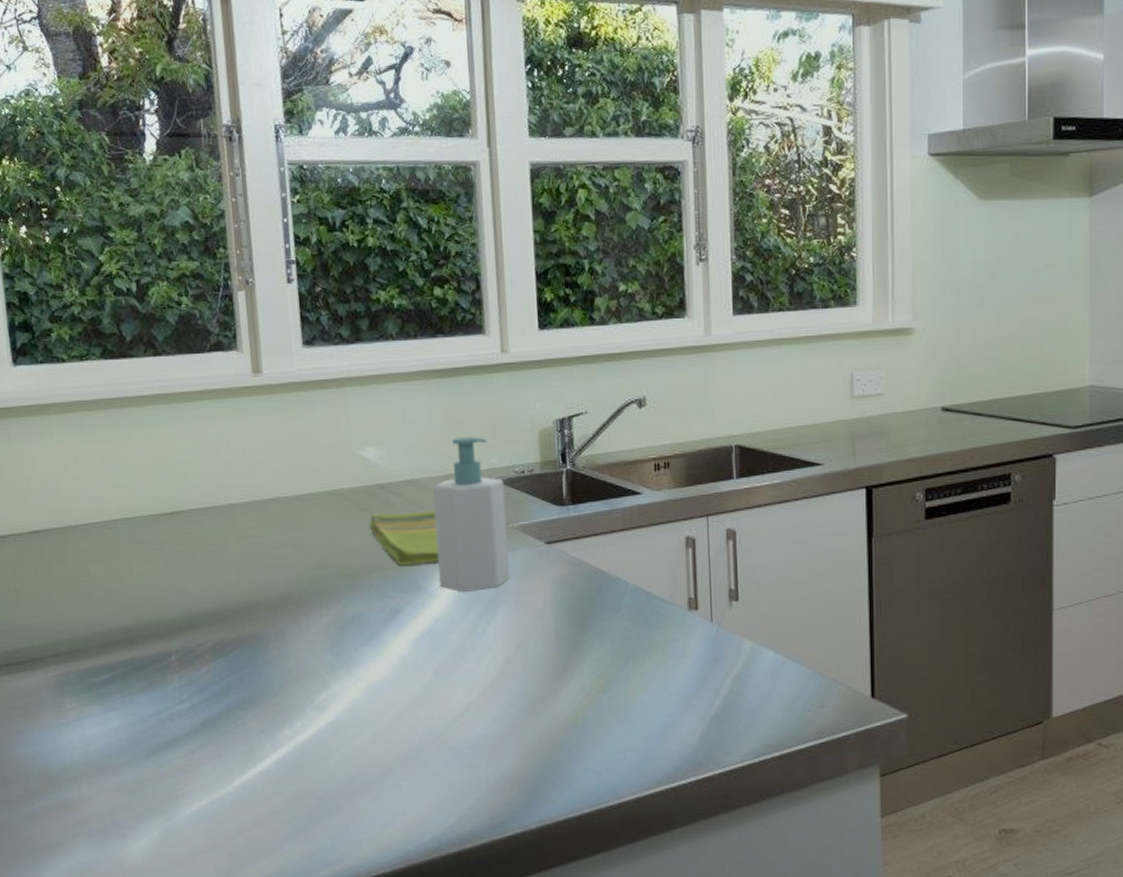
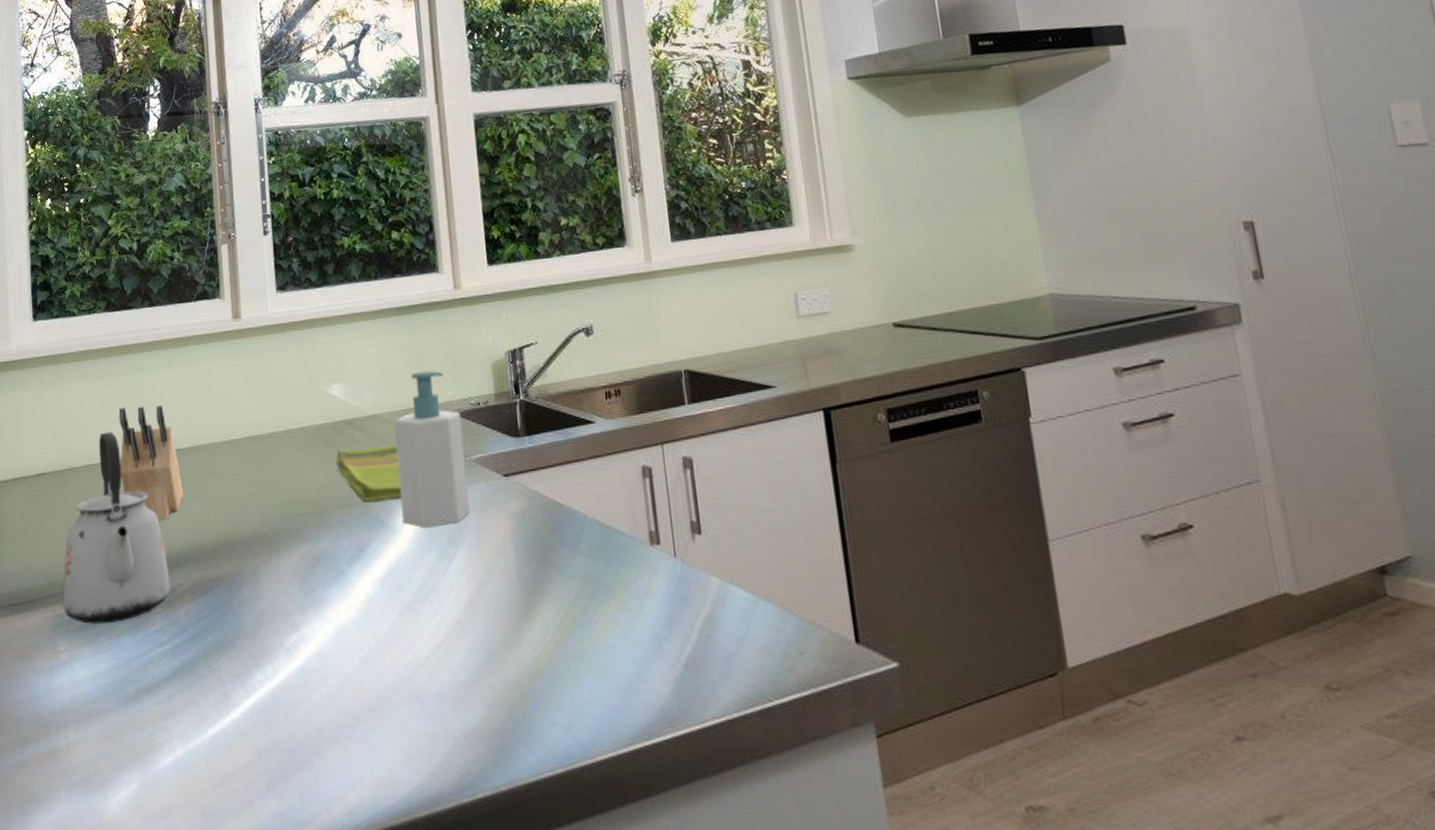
kettle: none [66,489,189,683] -> present [62,431,171,624]
knife block: none [122,462,201,582] -> present [118,405,183,521]

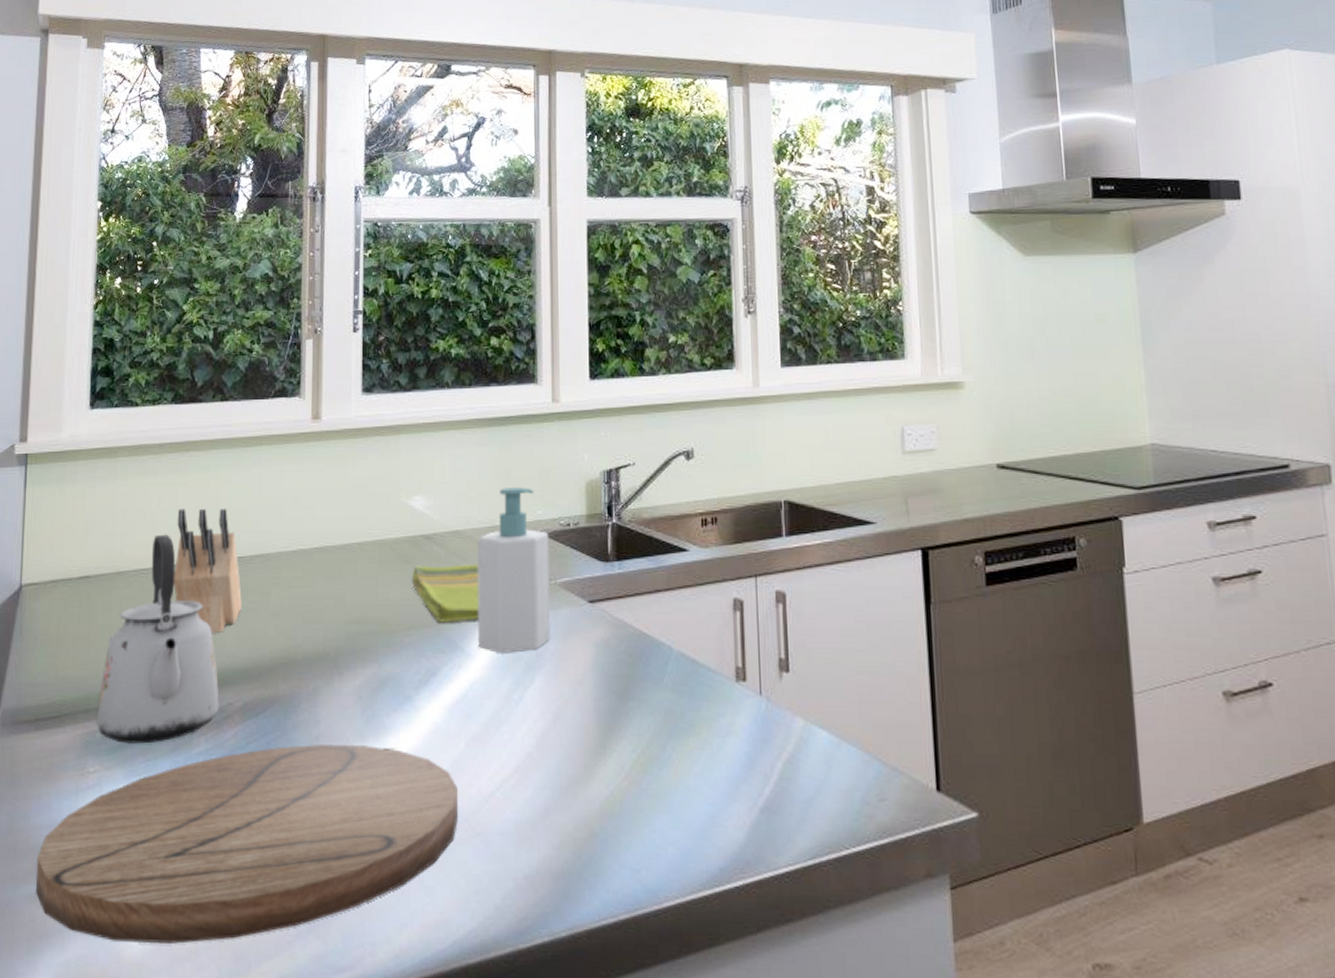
cutting board: none [20,618,397,805] -> present [36,745,458,945]

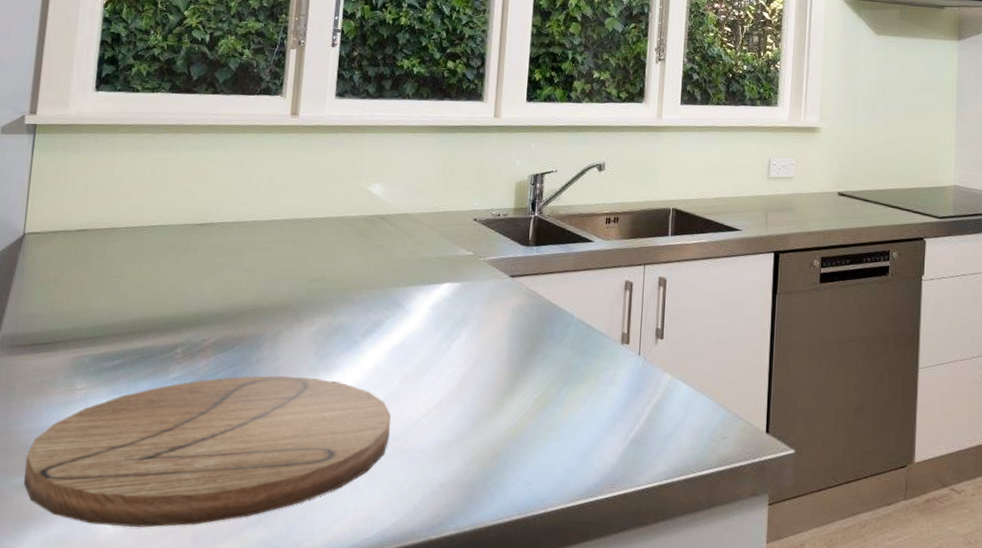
kettle: present [96,534,219,744] -> none [85,199,195,369]
knife block: present [174,508,242,634] -> none [161,179,220,283]
dish towel: present [411,564,480,622] -> none [365,239,423,286]
soap bottle: present [478,487,551,653] -> none [417,182,483,313]

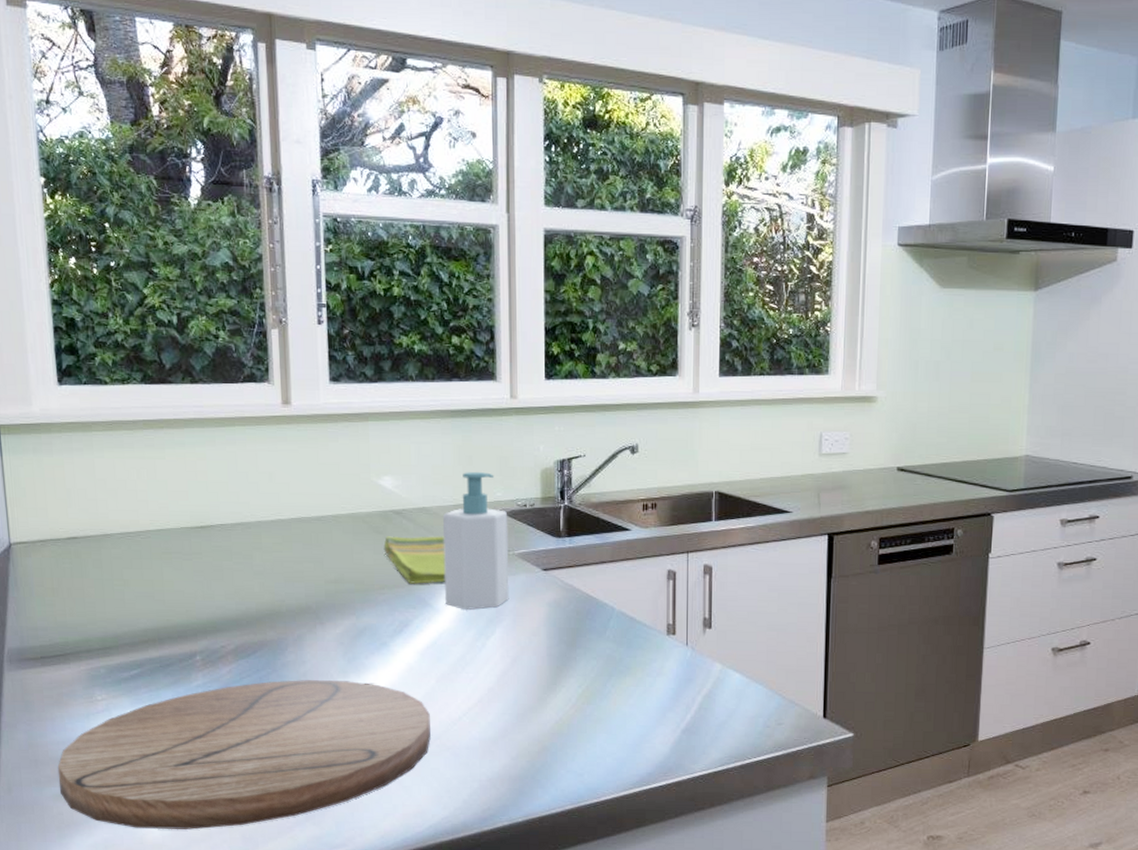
dish towel: none [365,239,423,286] -> present [383,536,446,584]
soap bottle: none [417,182,483,313] -> present [443,472,509,610]

